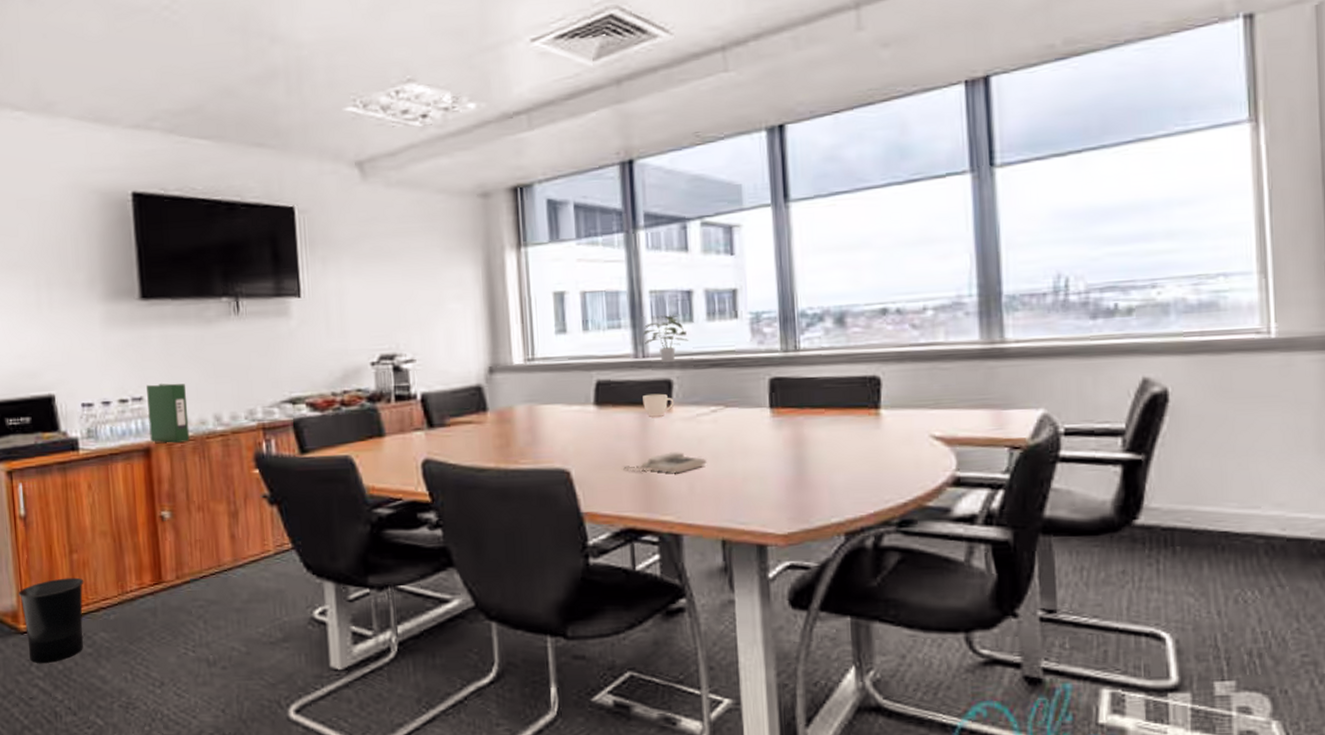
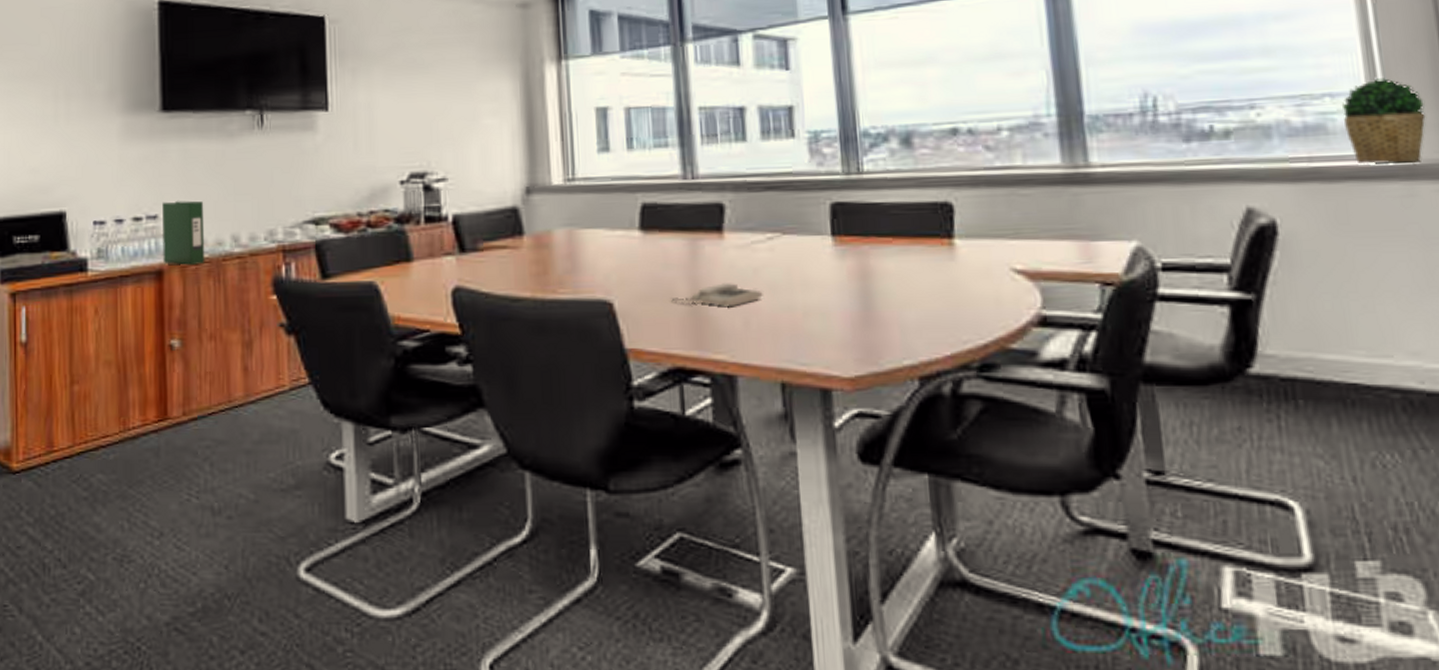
waste bin: present [18,577,84,663] -> none [13,411,84,507]
potted plant: present [643,315,688,363] -> none [692,133,741,185]
cup: present [643,393,675,417] -> none [692,218,727,244]
potted plant: none [1233,260,1307,338] -> present [1341,79,1426,165]

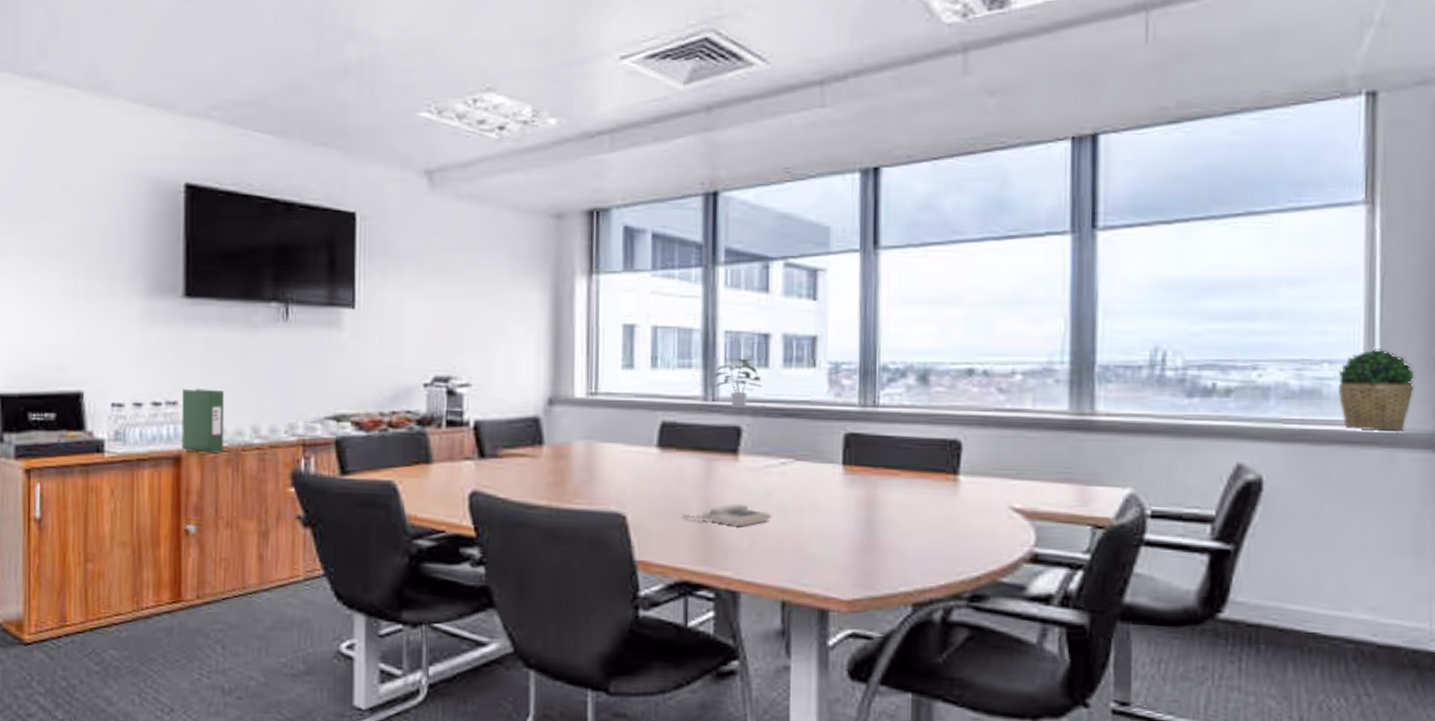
potted plant: none [692,133,741,185] -> present [715,358,762,409]

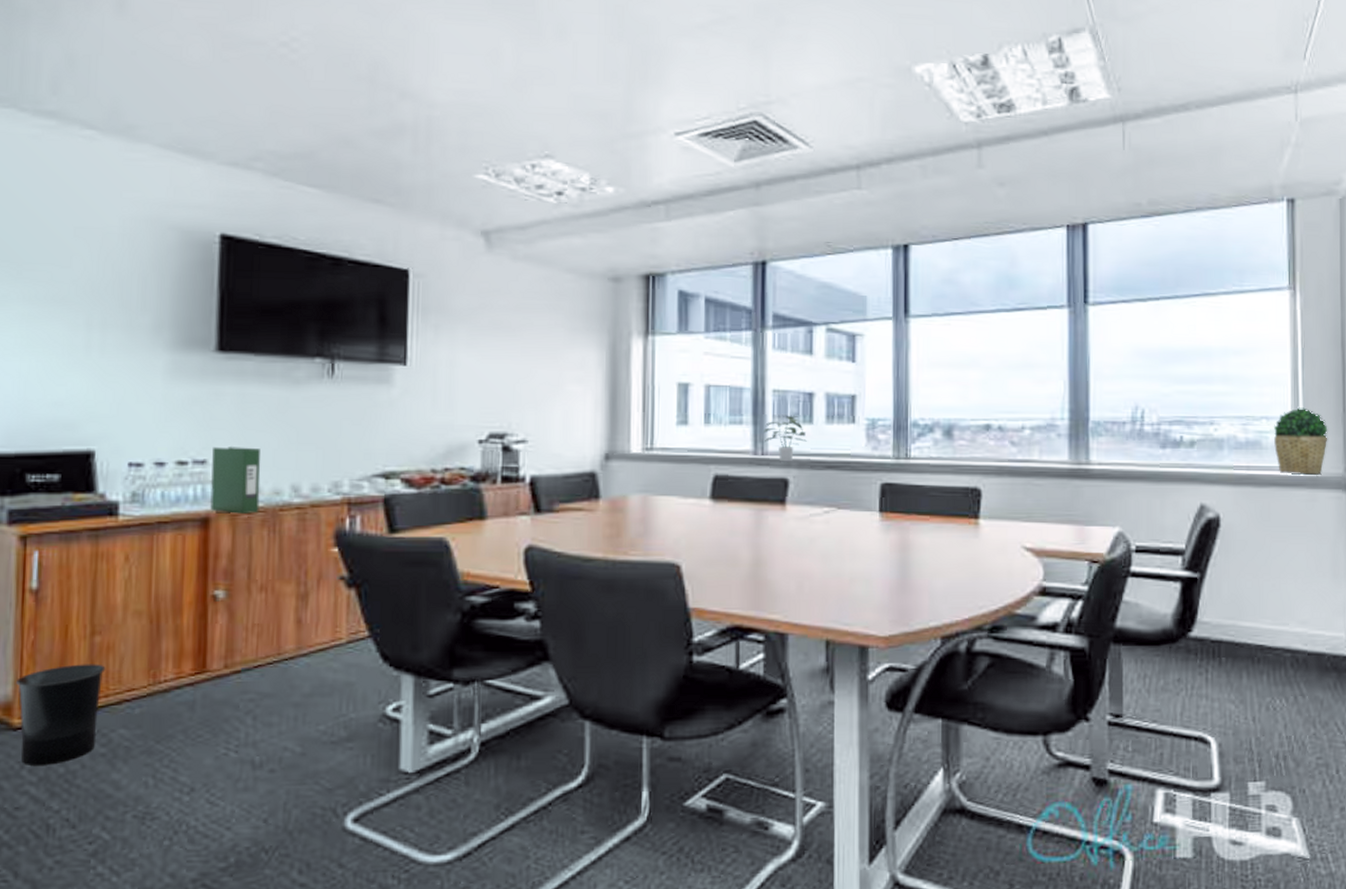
waste bin: none [26,588,97,678] -> present [16,664,106,765]
telephone: present [683,504,772,527] -> none [734,551,816,573]

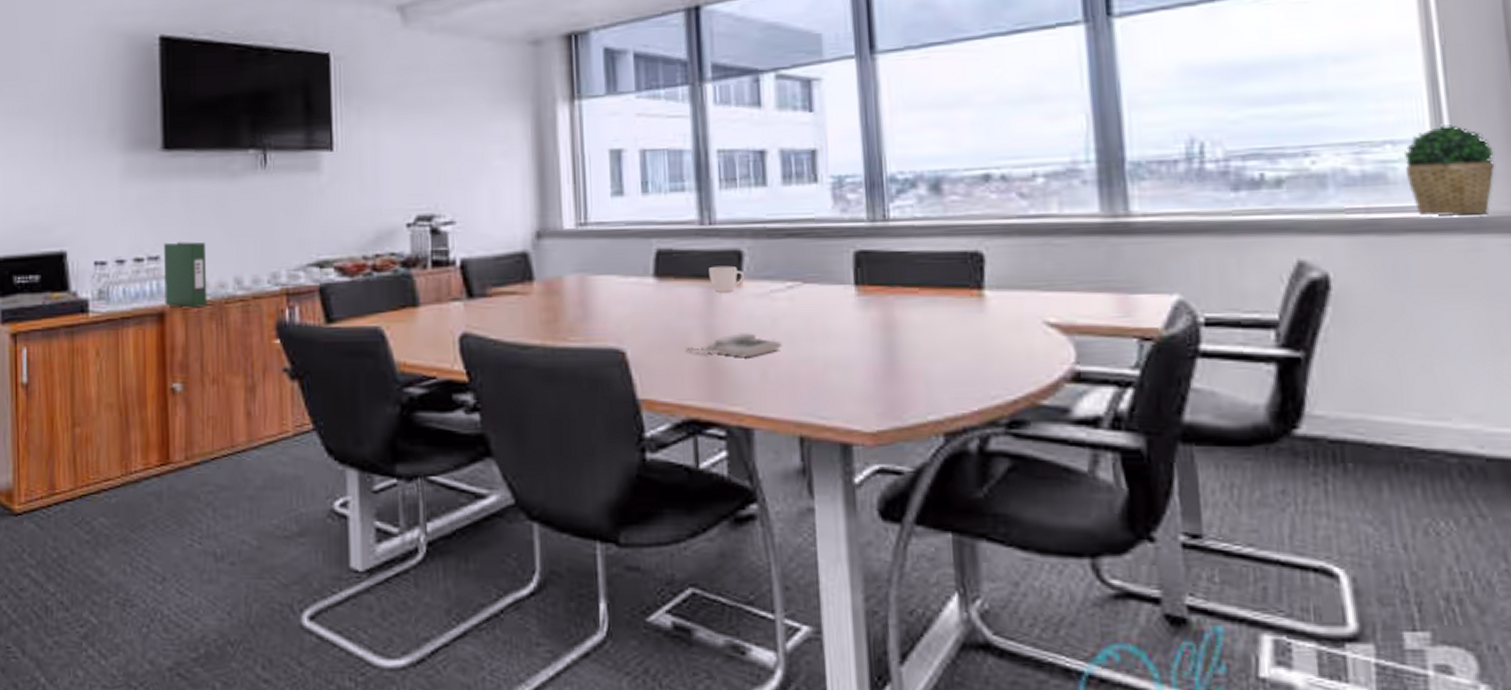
waste bin: present [16,664,106,765] -> none [15,454,86,550]
telephone: none [734,551,816,573] -> present [686,333,782,358]
cup: none [759,491,789,515] -> present [709,265,745,292]
potted plant: present [764,415,807,462] -> none [710,177,761,232]

